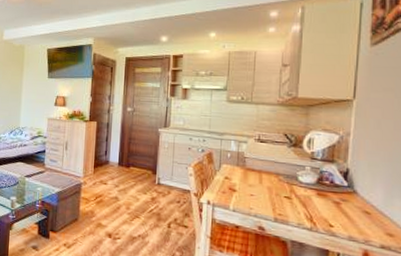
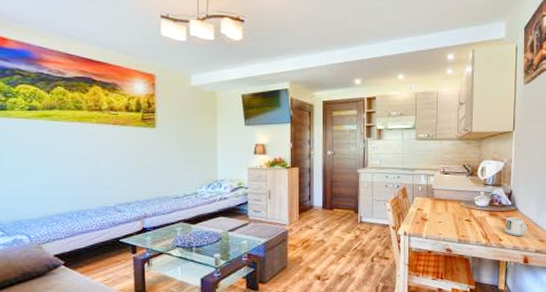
mug: none [337,200,370,225] -> present [505,217,528,236]

